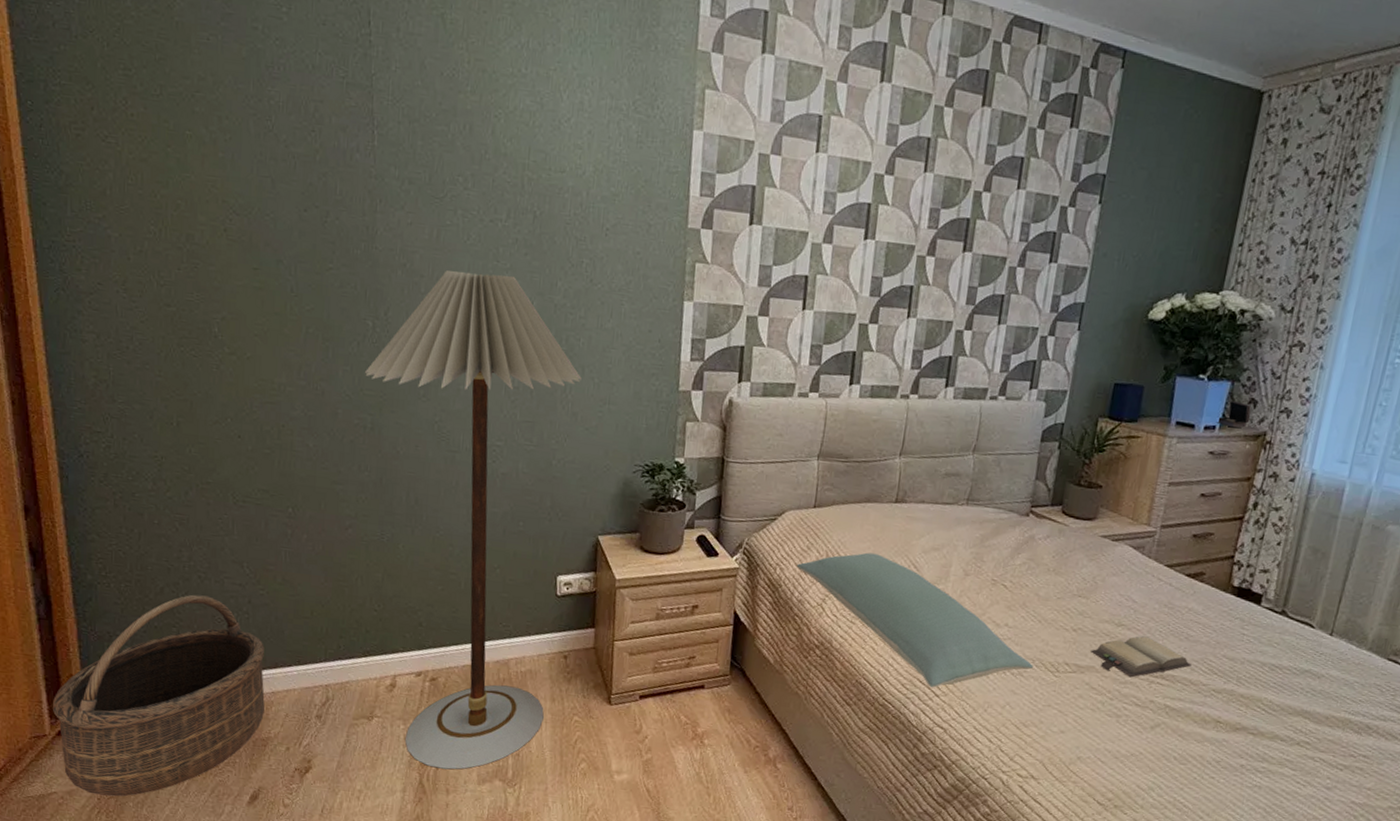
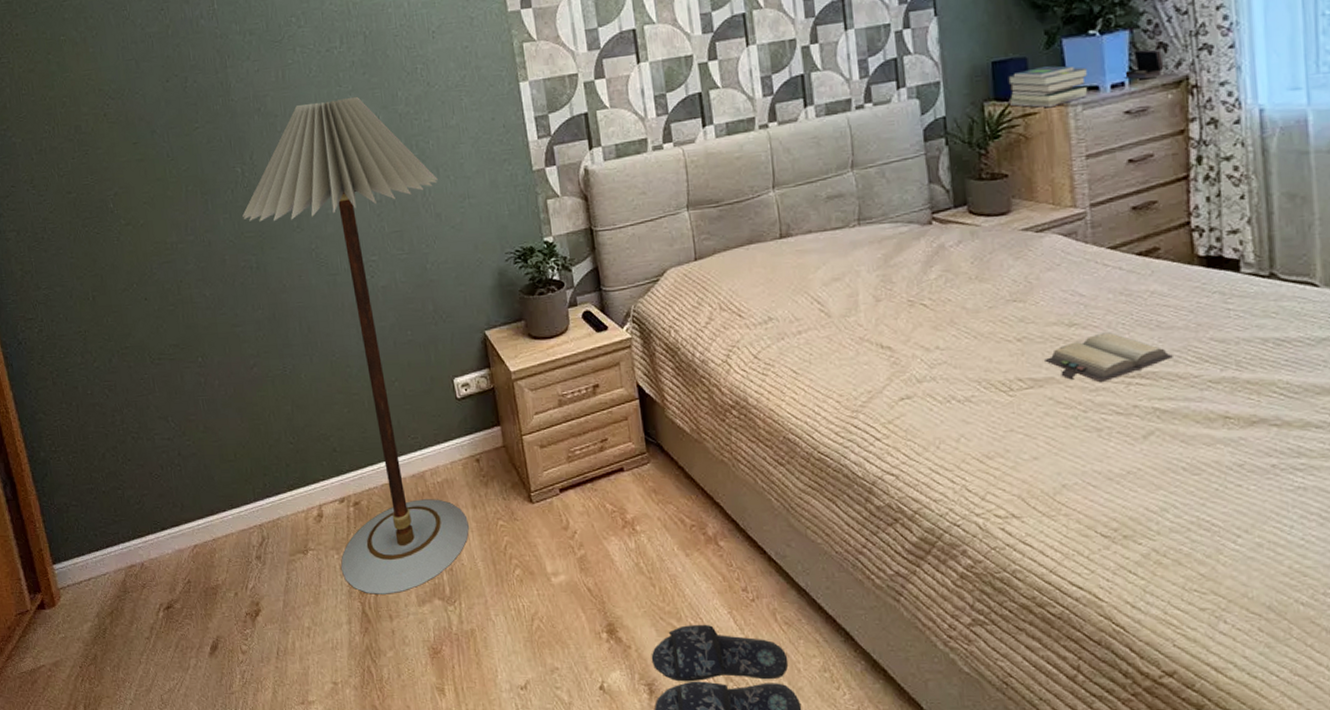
basket: present [53,594,265,797] -> none [29,455,210,663]
pillow: present [796,552,1034,688] -> none [690,296,982,432]
books: none [1118,397,1189,435] -> present [1008,65,1088,108]

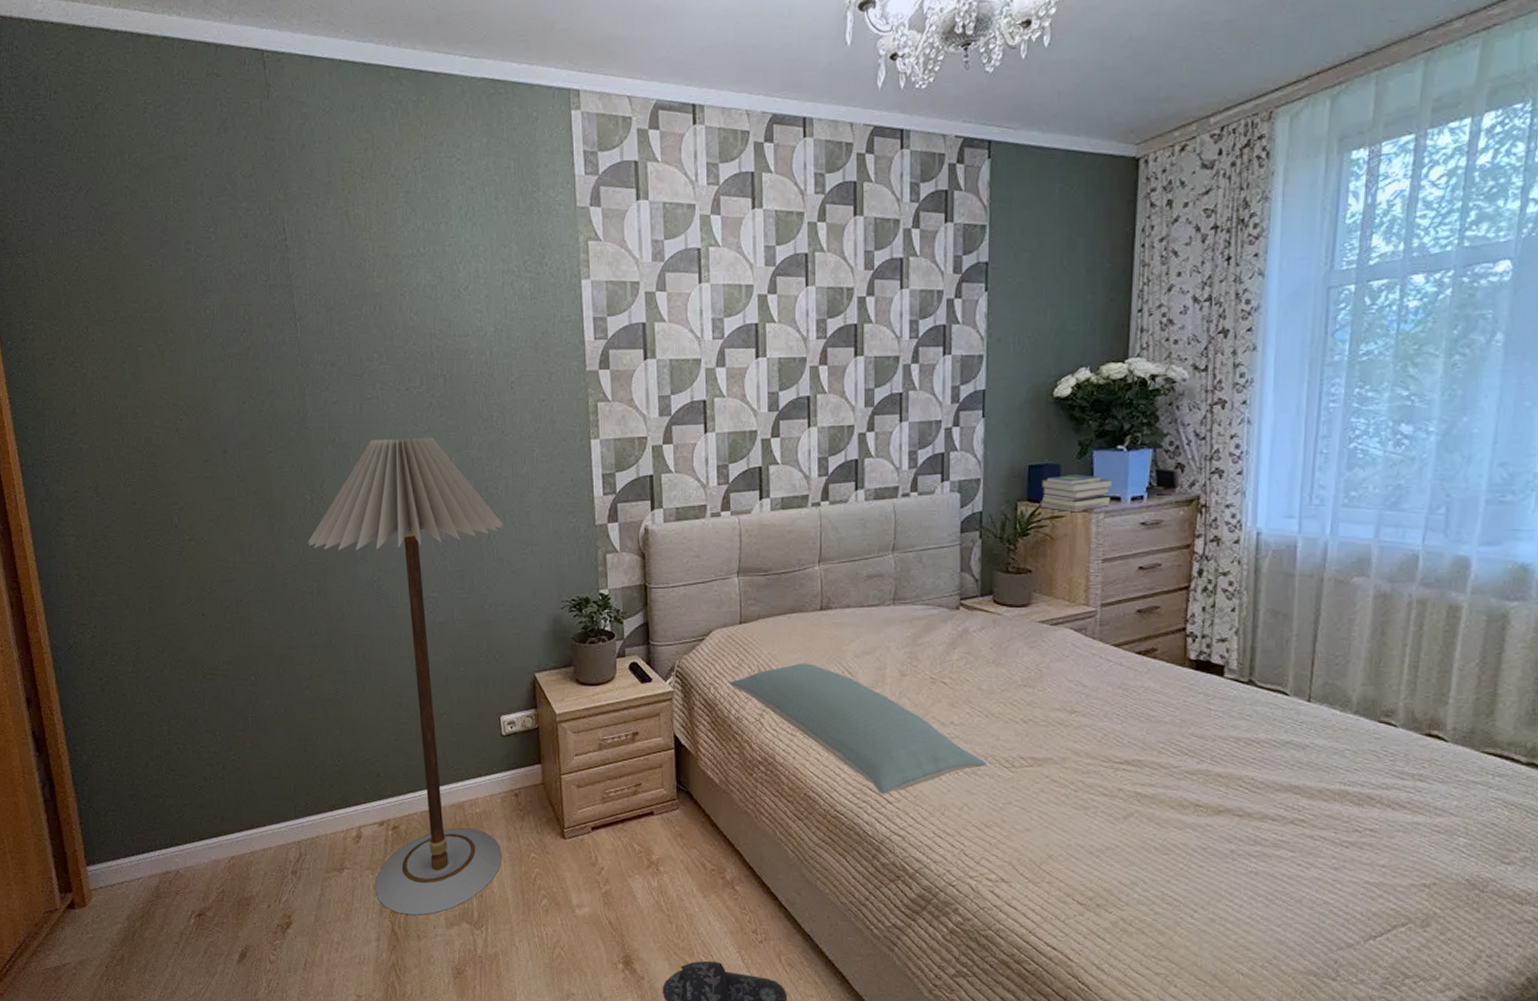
pillow: none [690,296,982,432] -> present [729,663,988,795]
hardback book: present [1045,332,1173,383] -> none [1046,721,1158,766]

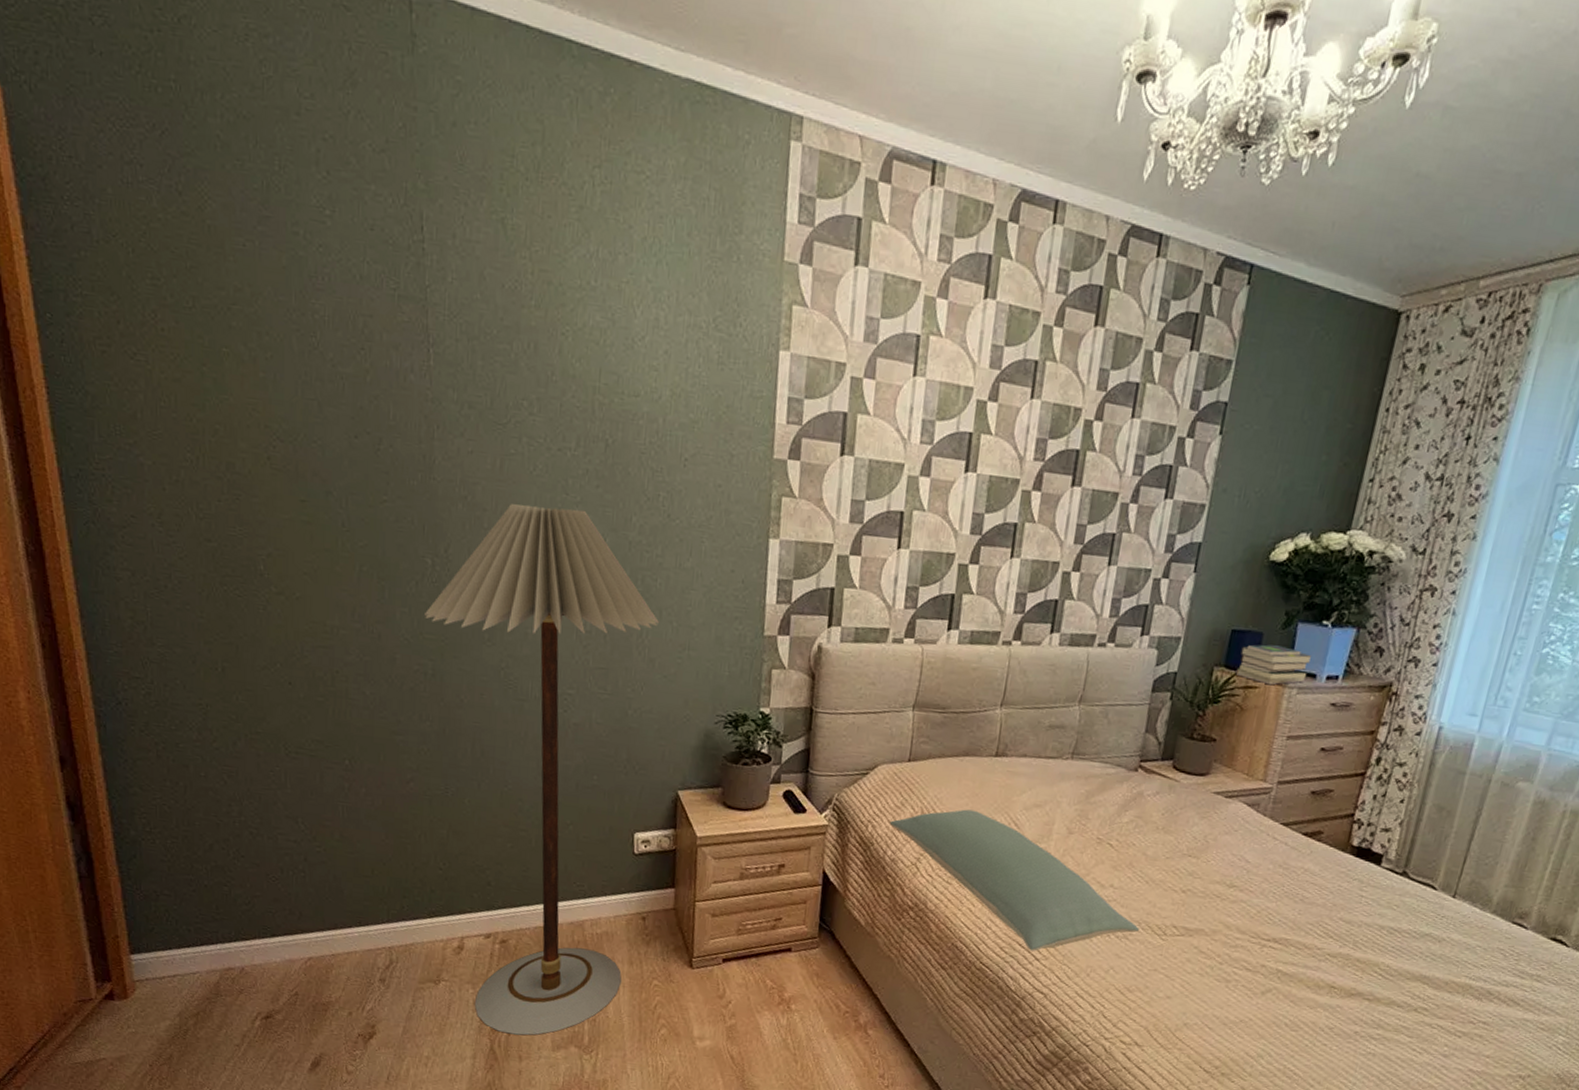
jewelry box: present [1143,468,1180,495] -> none [1339,649,1377,679]

